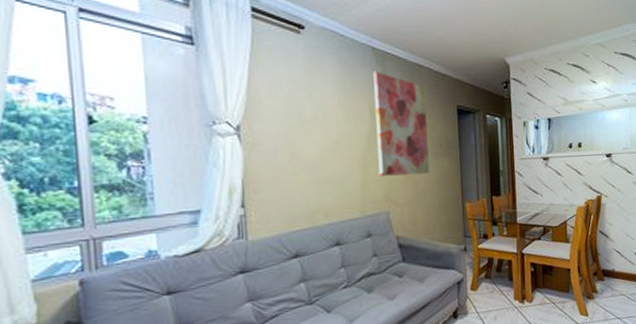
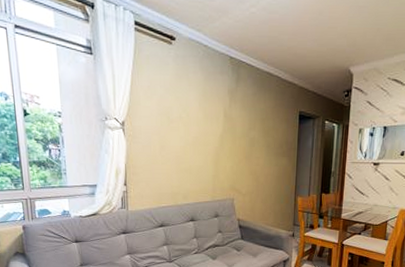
wall art: present [373,71,430,176] -> none [228,78,272,171]

